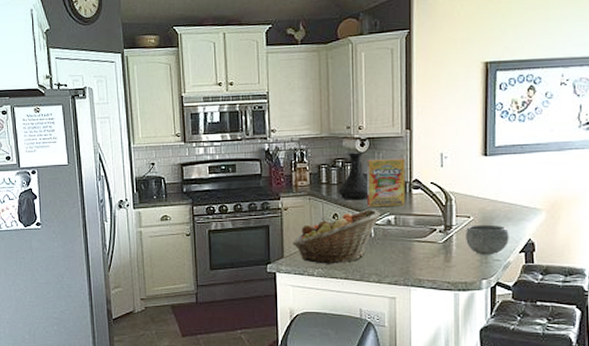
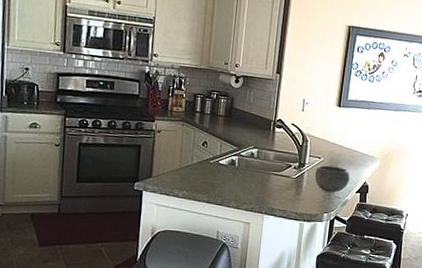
fruit basket: present [293,209,381,264] -> none [162,141,246,188]
vase: present [338,152,369,200] -> none [210,87,238,132]
cereal box: present [367,158,406,206] -> none [235,95,273,141]

